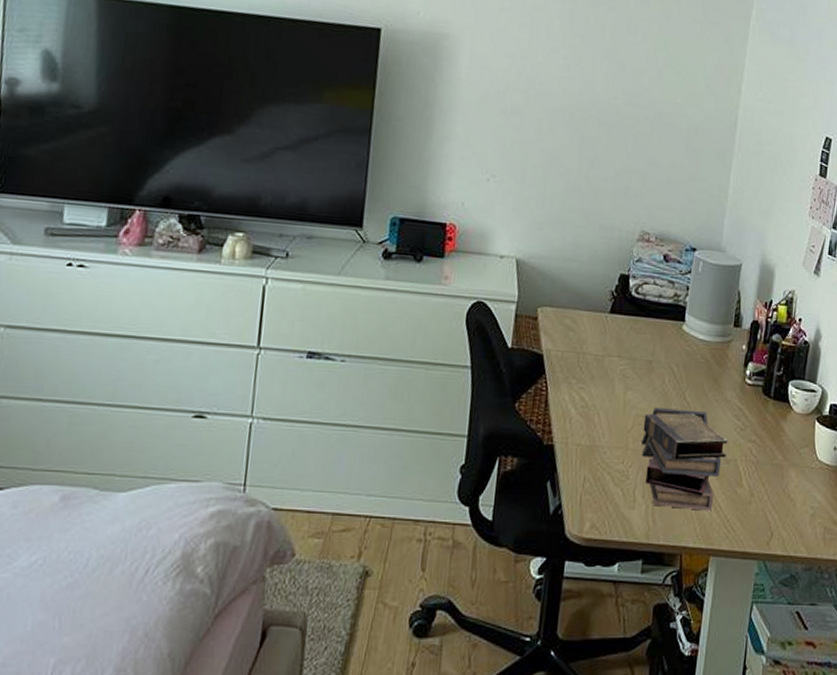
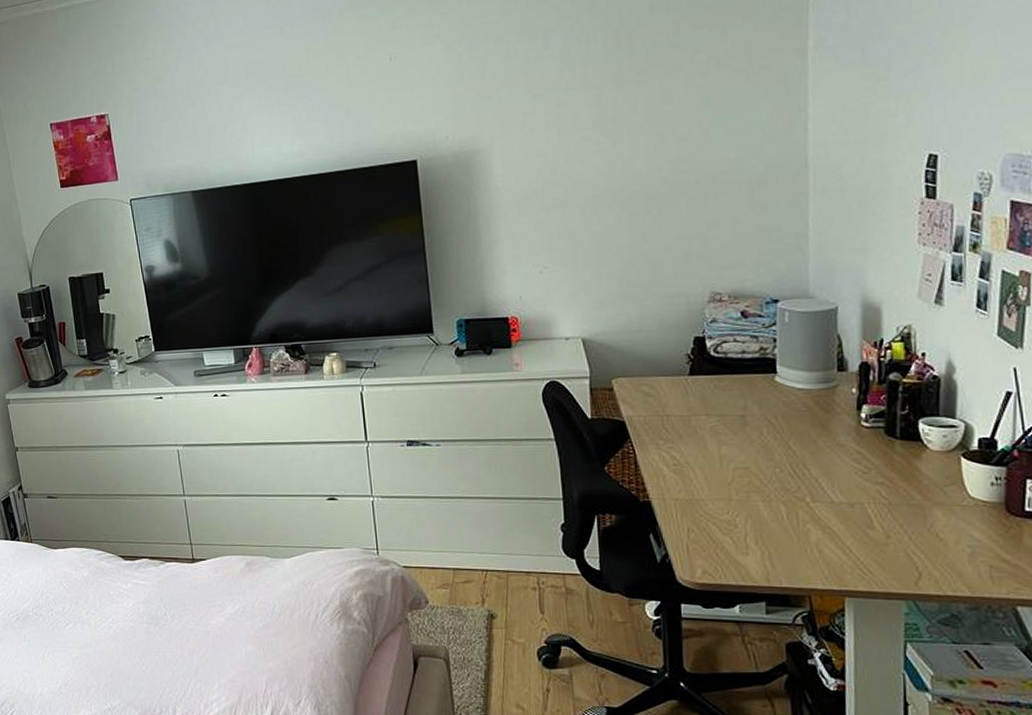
book: present [642,408,728,511] -> none [744,458,849,554]

